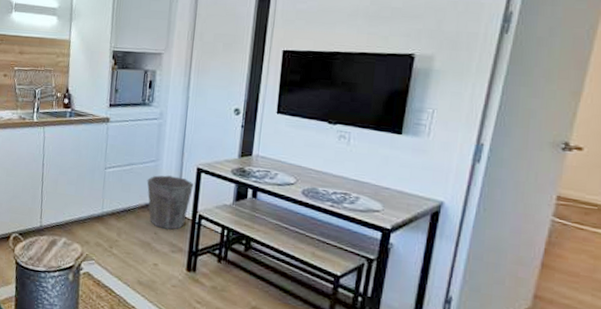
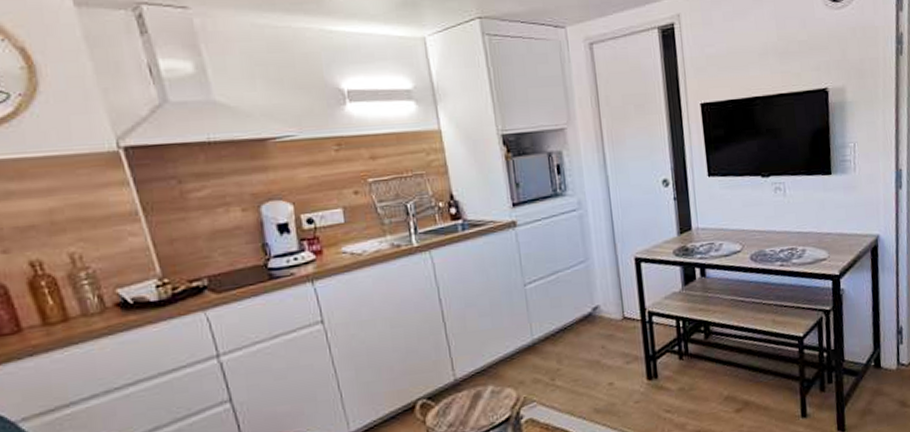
waste bin: present [147,175,194,230] -> none [579,273,636,340]

